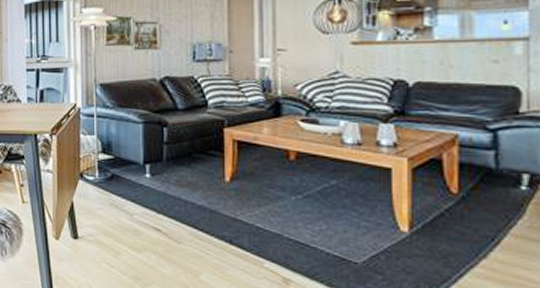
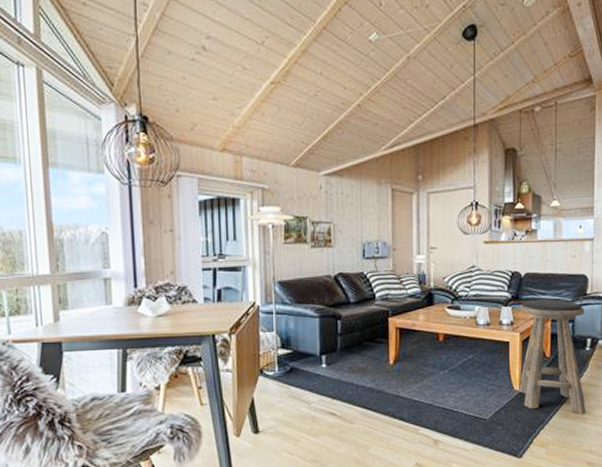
stool: none [407,116,522,280] -> present [519,299,585,415]

